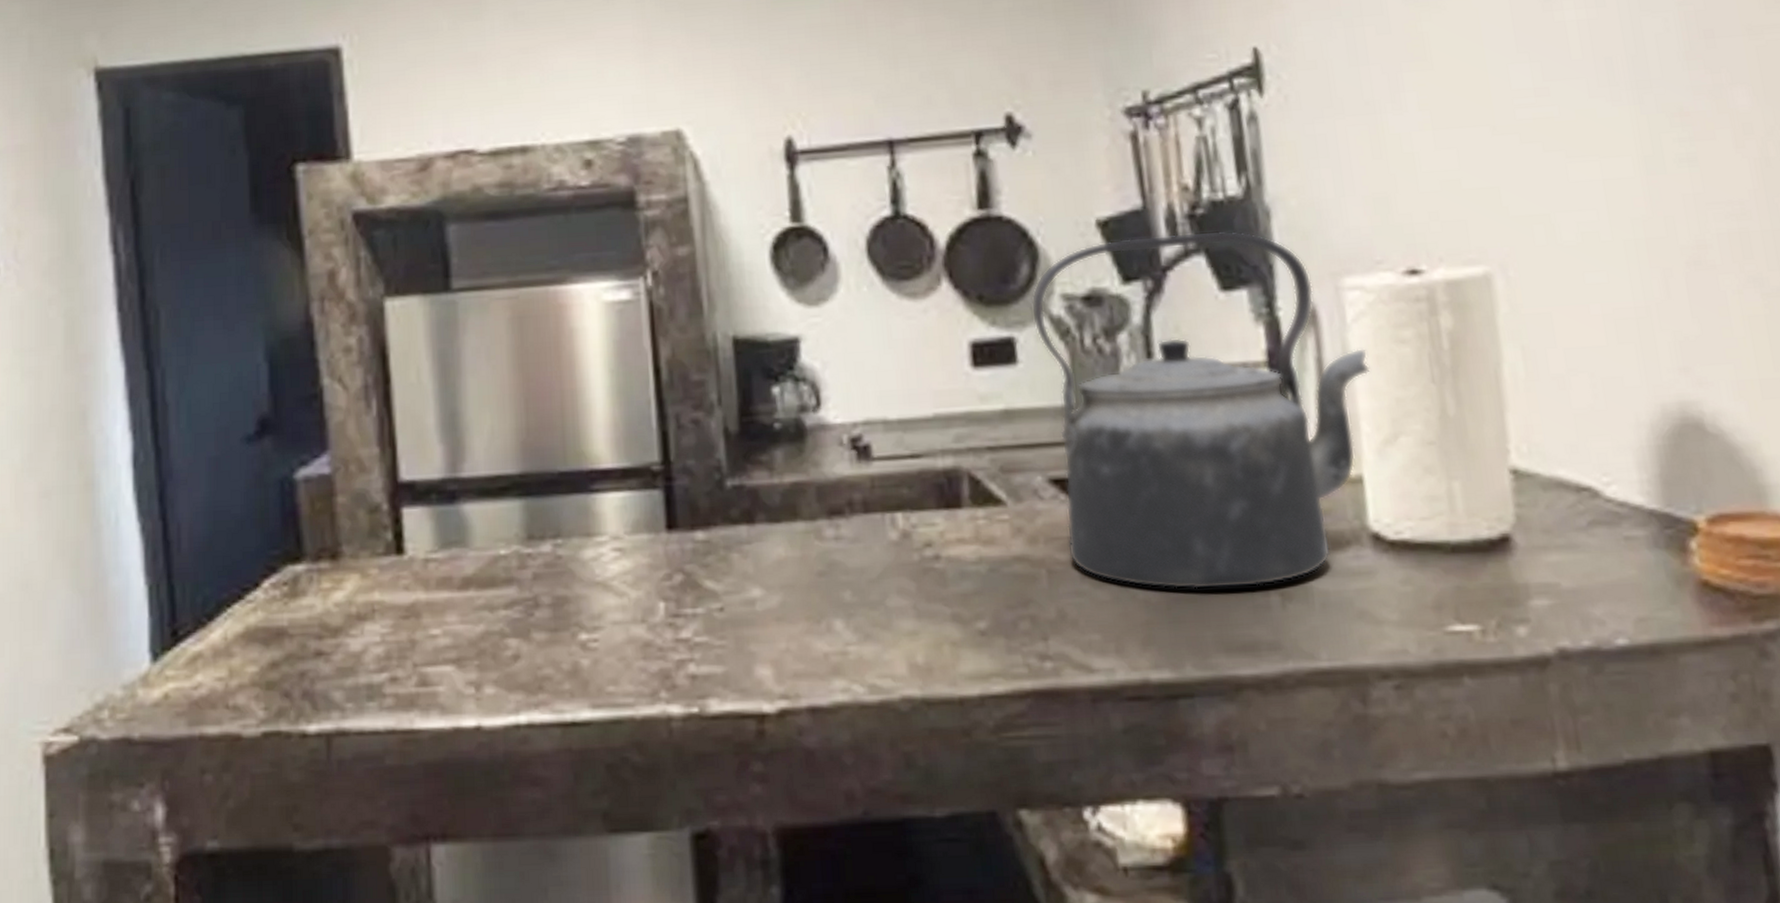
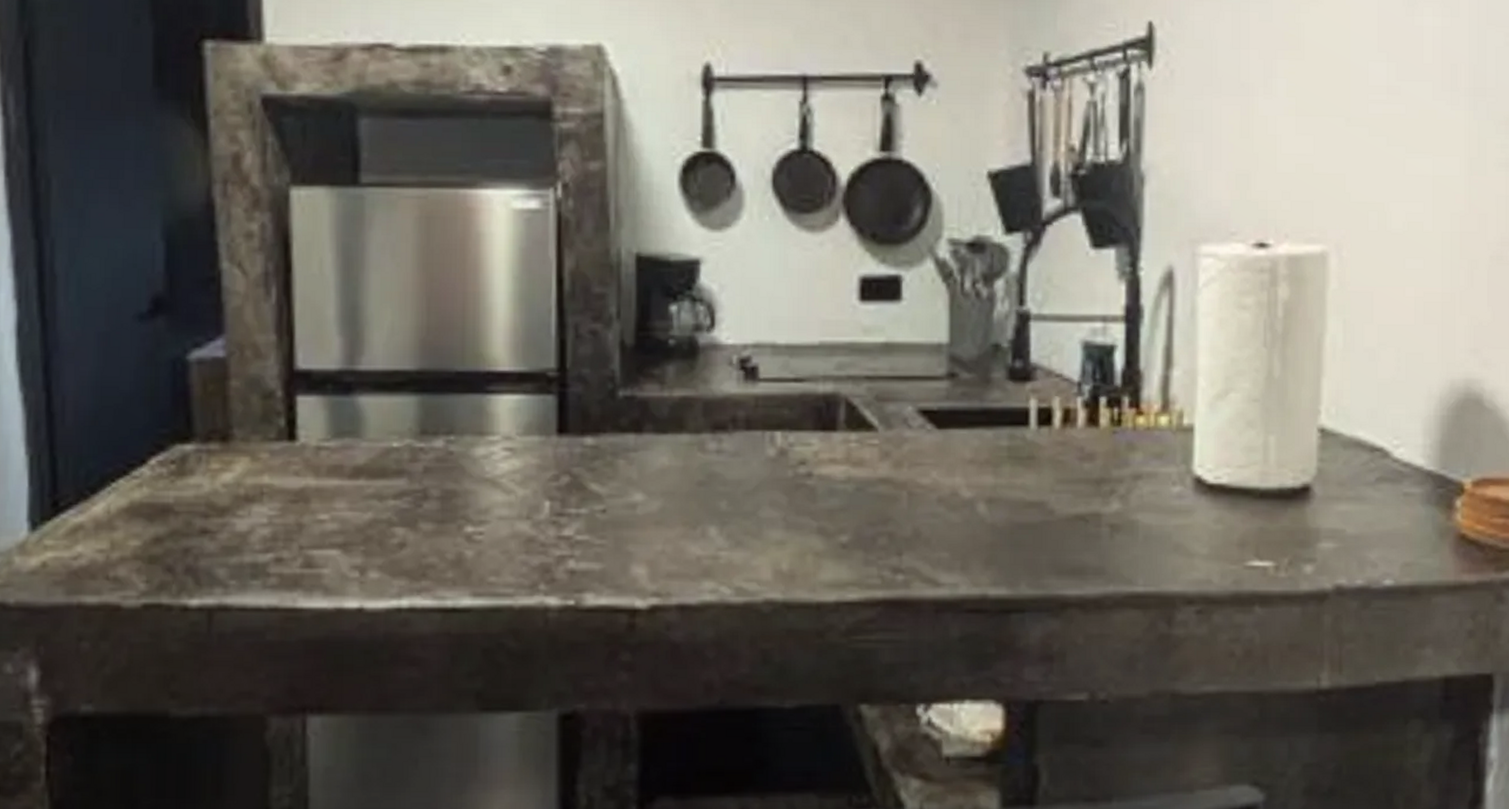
kettle: present [1031,230,1371,590] -> none [919,191,1213,518]

